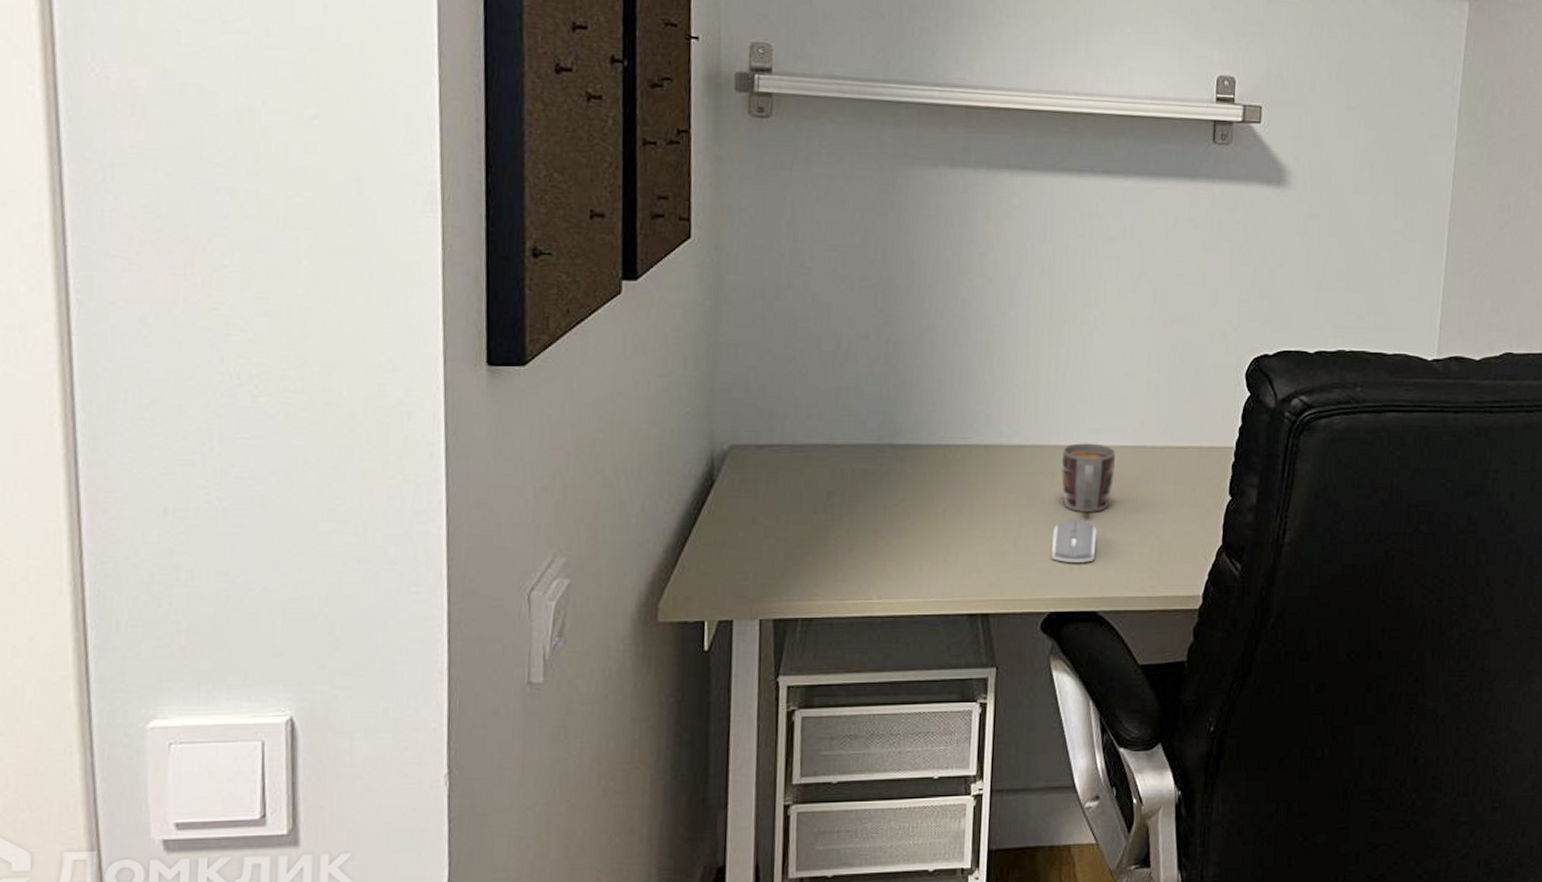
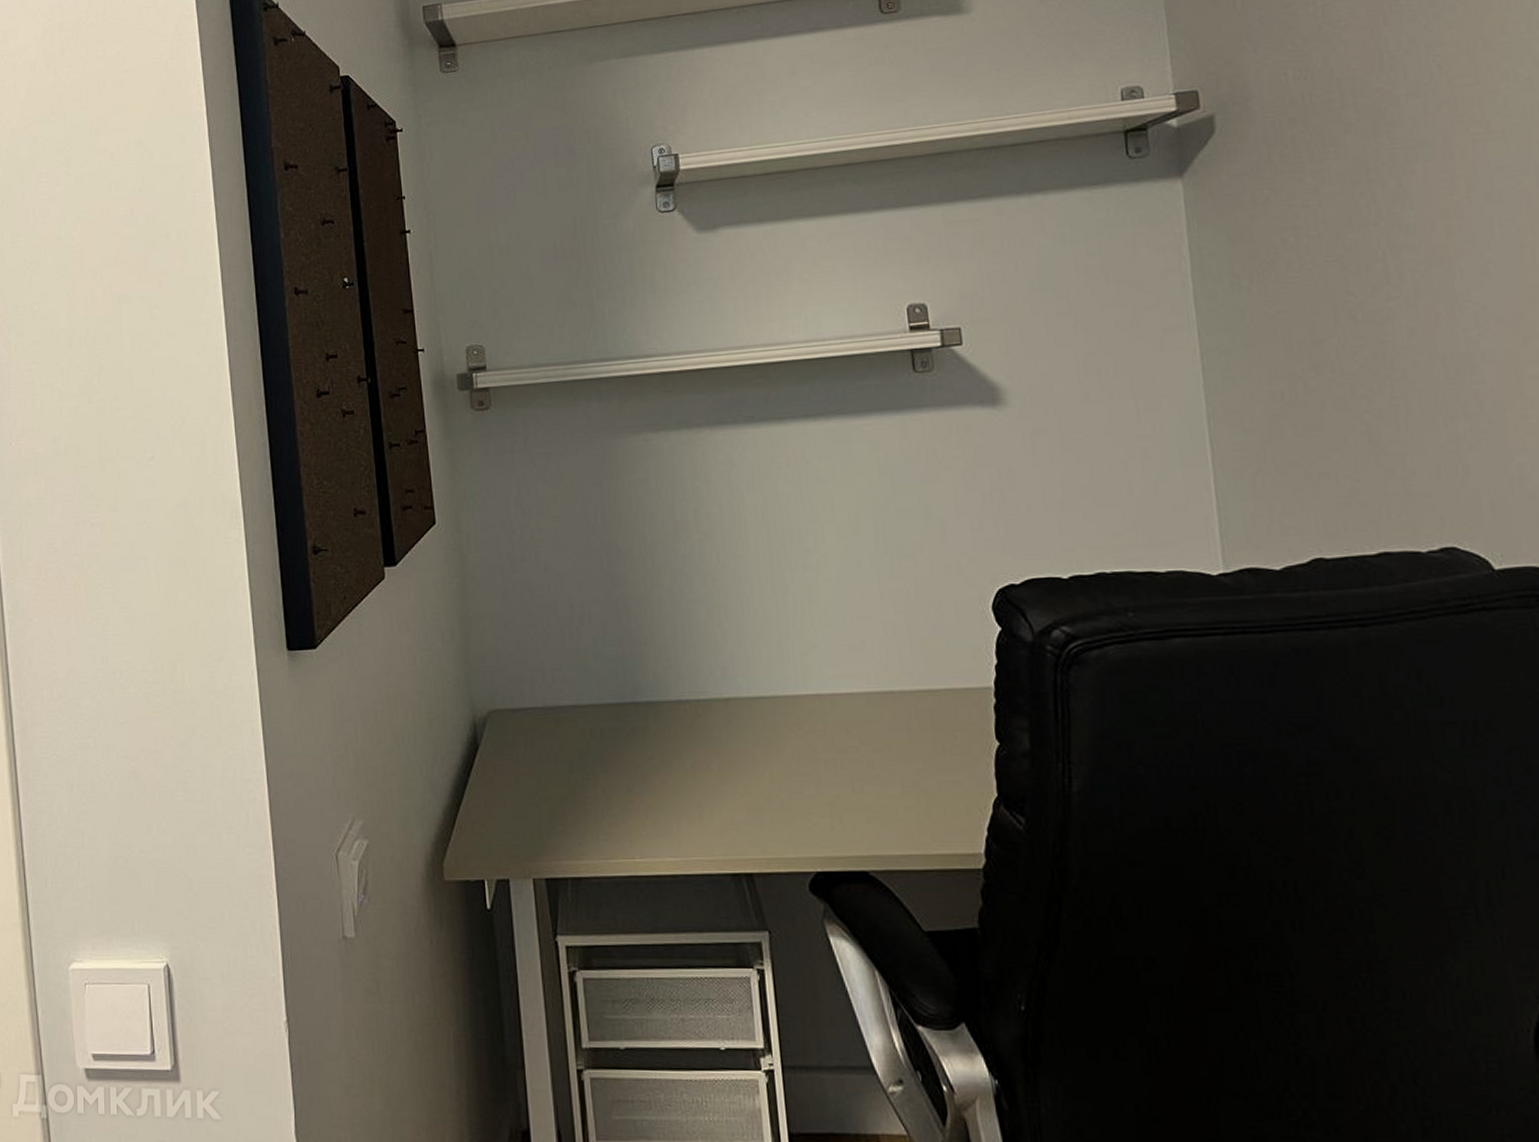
computer mouse: present [1052,518,1097,563] -> none [807,770,856,818]
mug: present [1061,443,1115,512] -> none [804,691,864,764]

